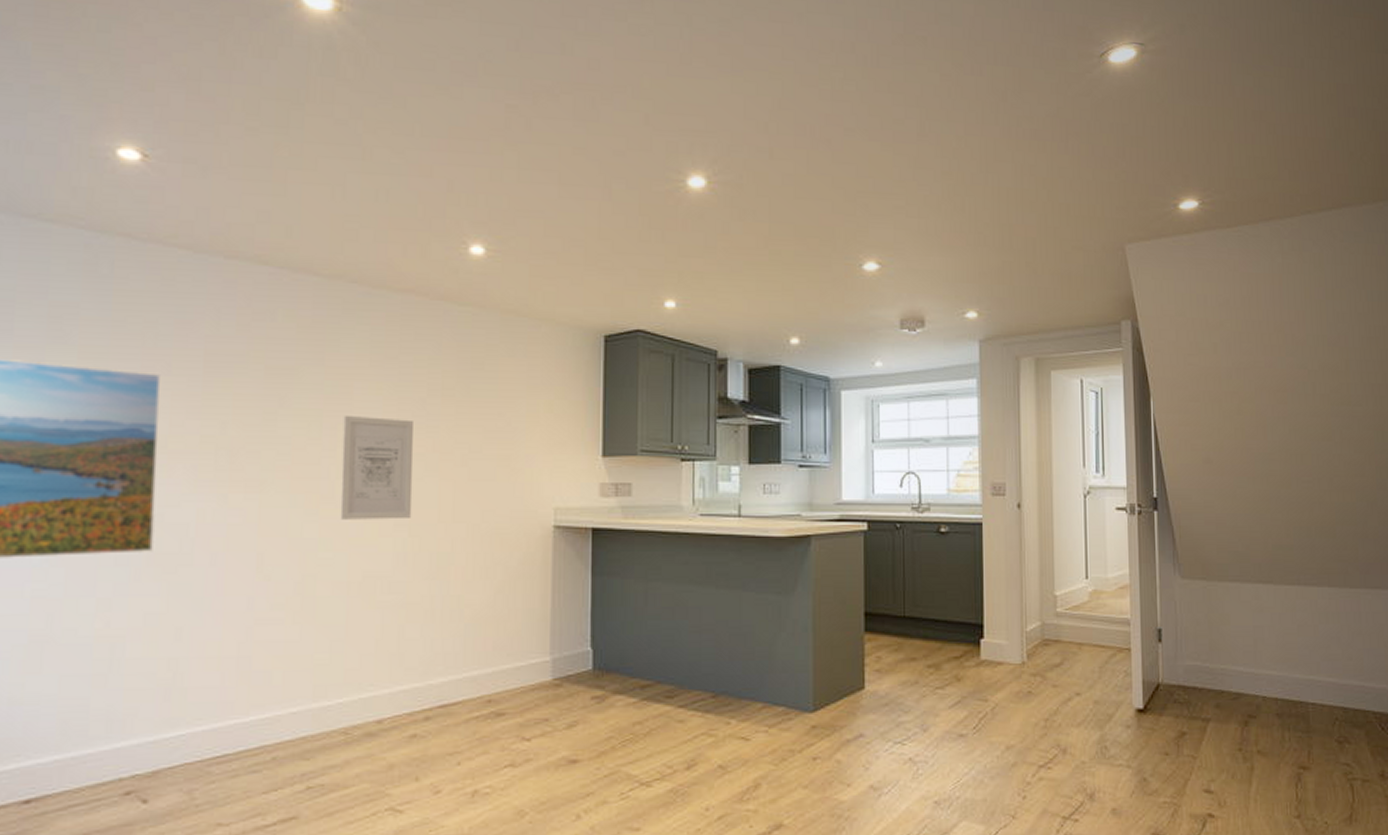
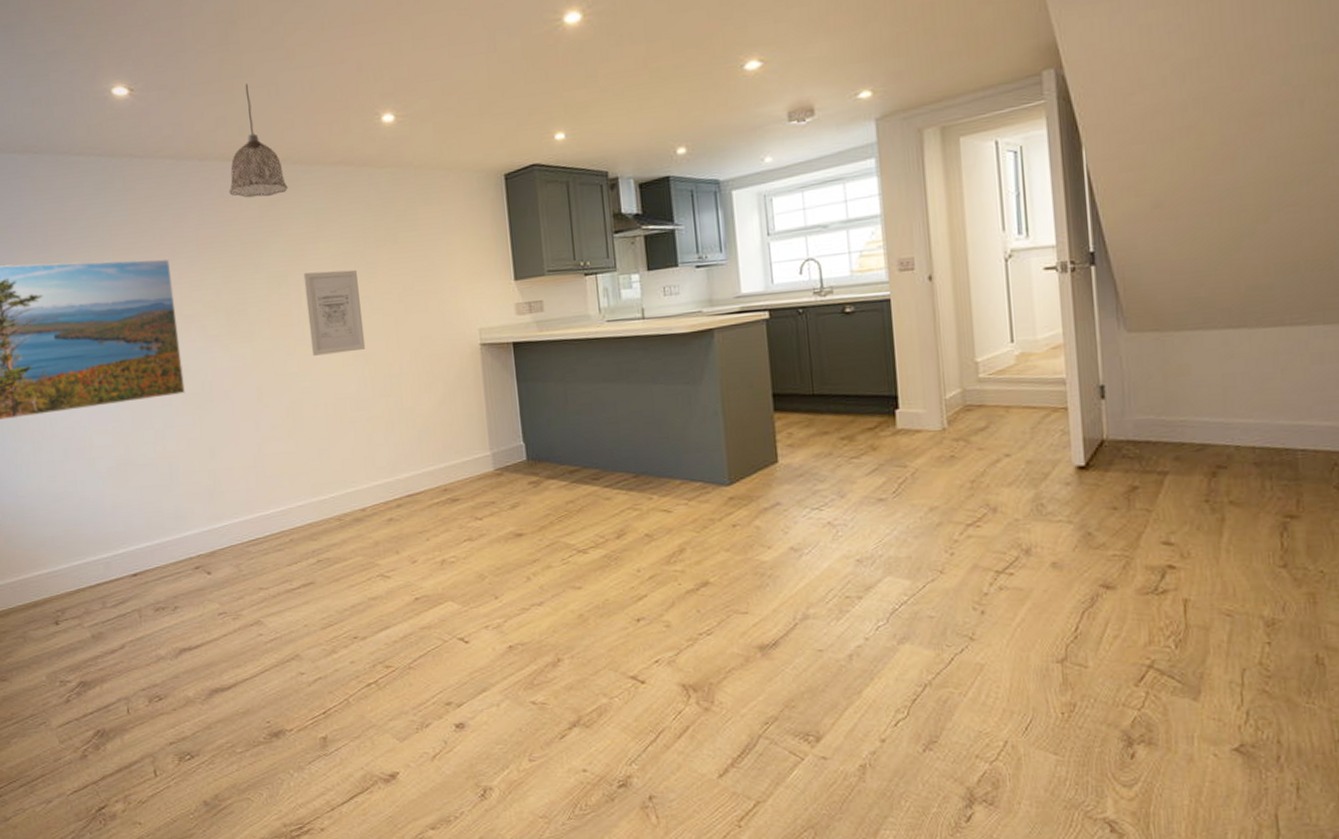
pendant lamp: none [259,178,340,317] -> present [229,83,288,198]

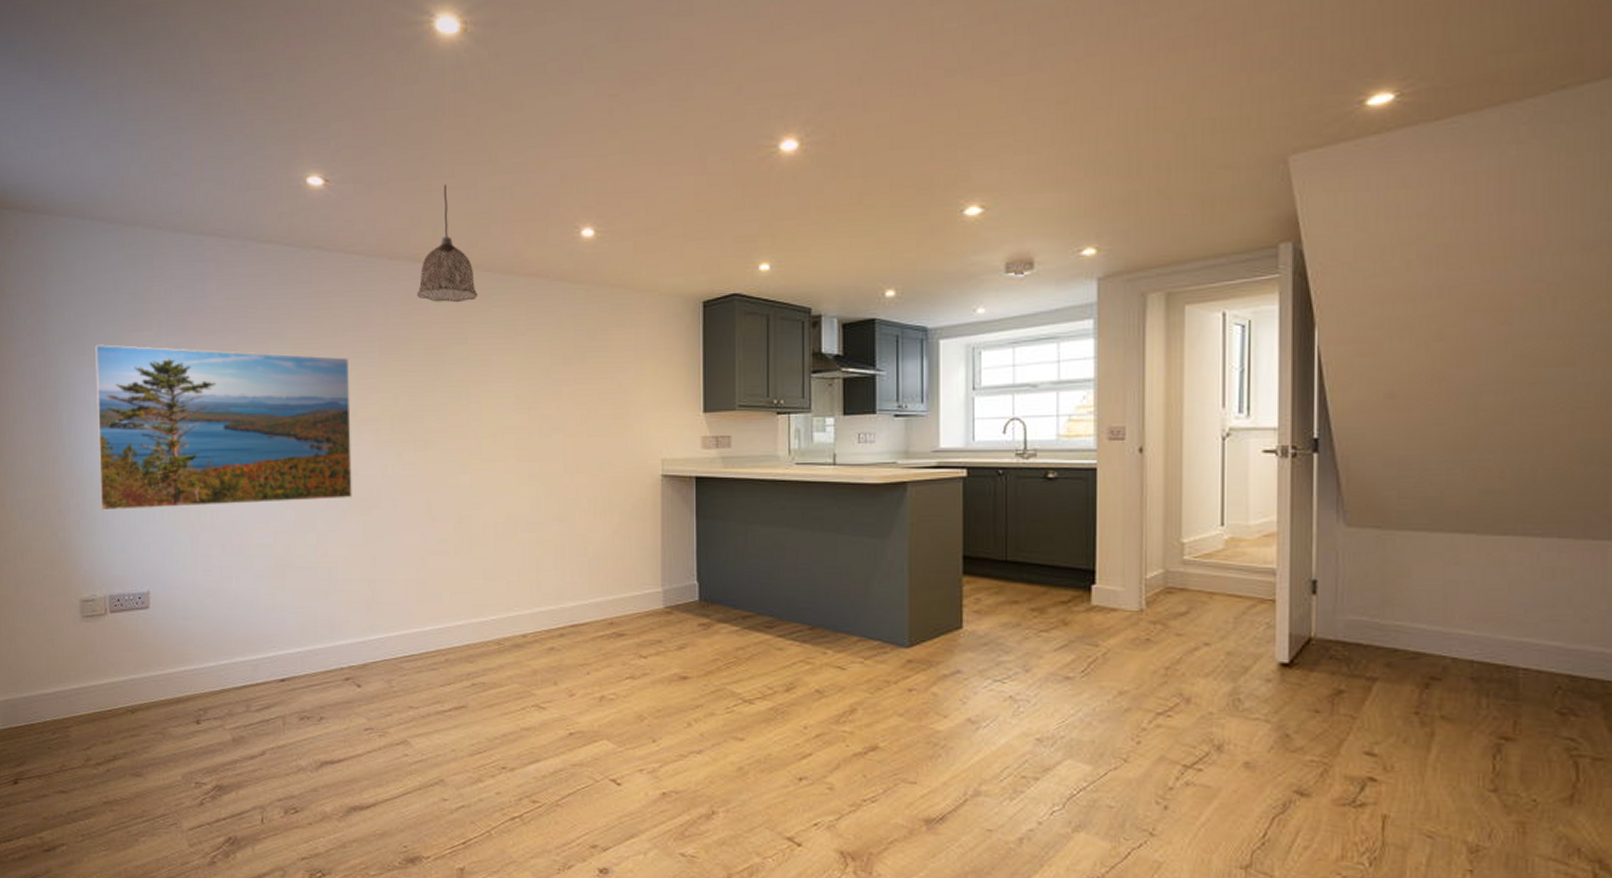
wall art: present [303,269,366,356] -> none [485,384,543,471]

